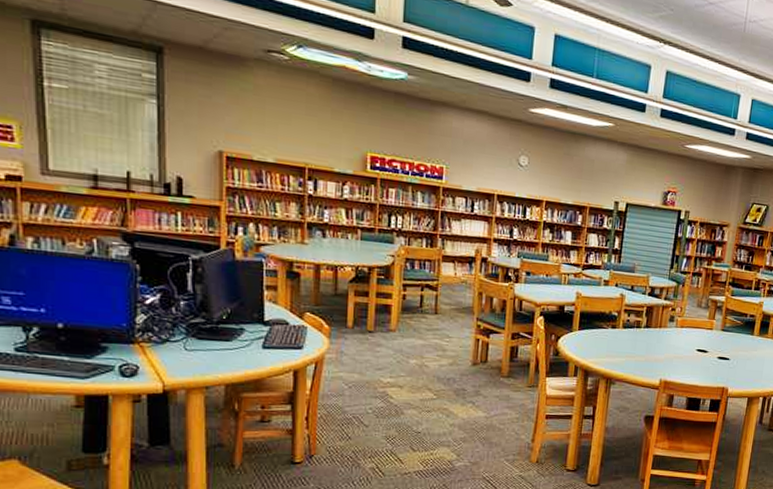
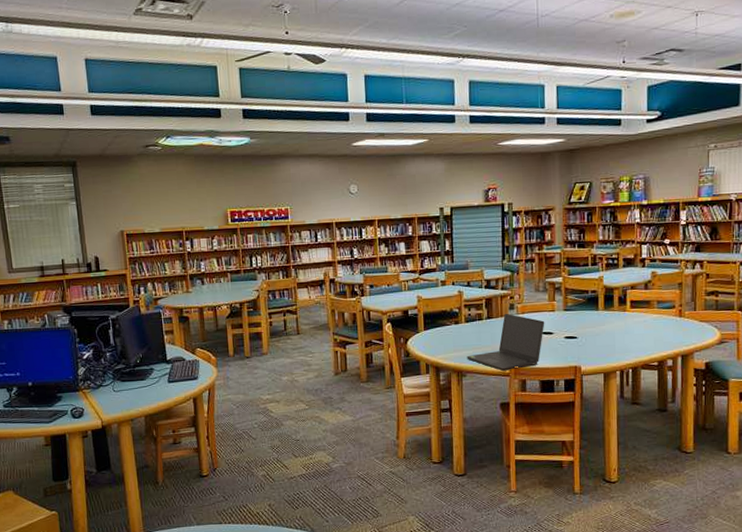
laptop: none [618,324,702,384] -> present [467,313,545,371]

